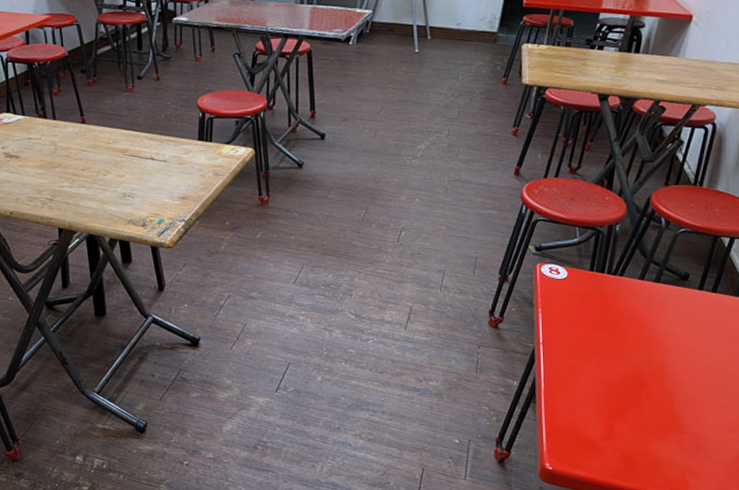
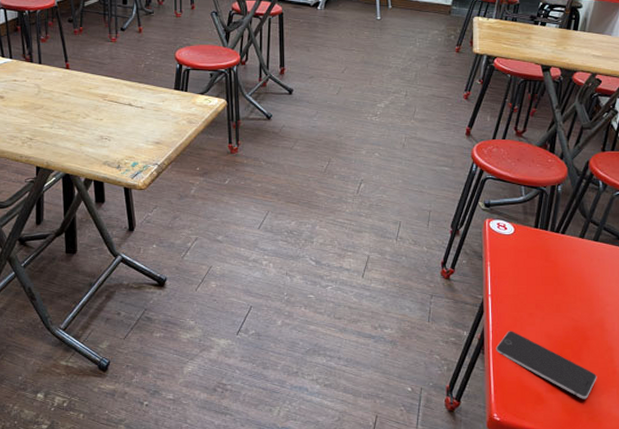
smartphone: none [547,379,656,446] -> present [495,331,597,399]

